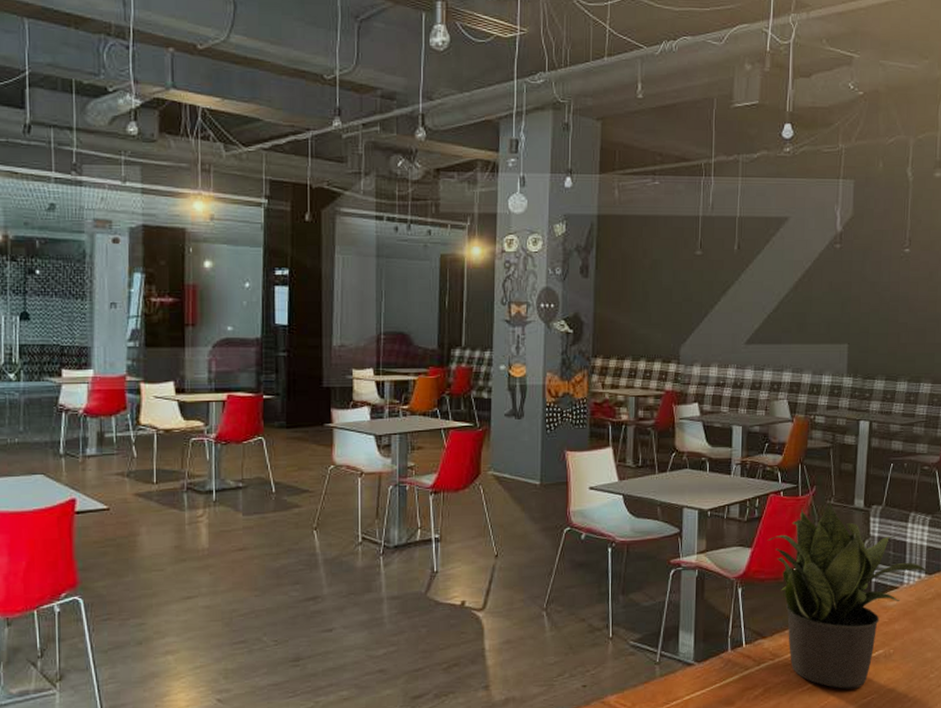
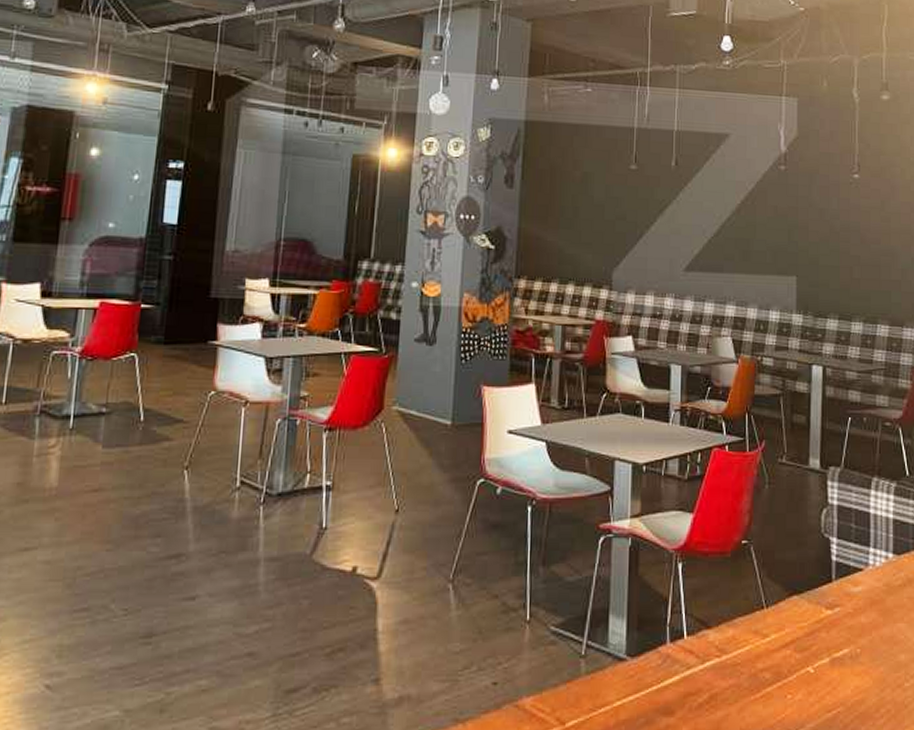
potted plant: present [768,500,929,690] -> none [712,458,897,699]

